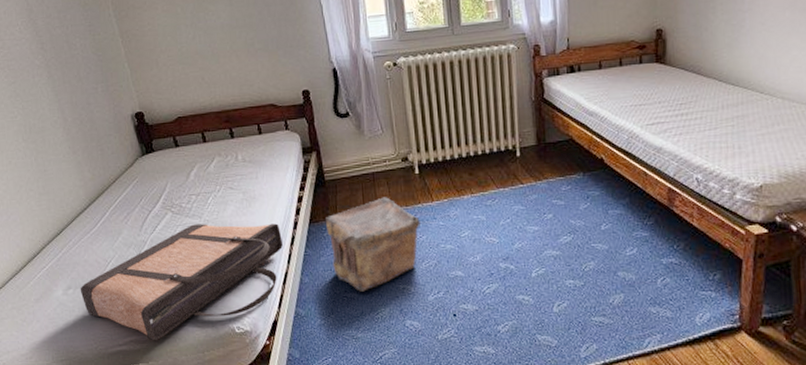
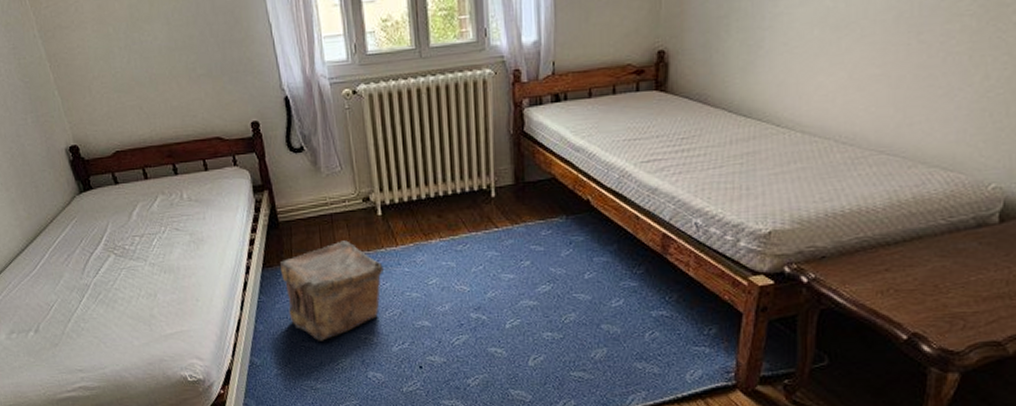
shopping bag: present [80,223,283,340] -> none [23,267,235,387]

